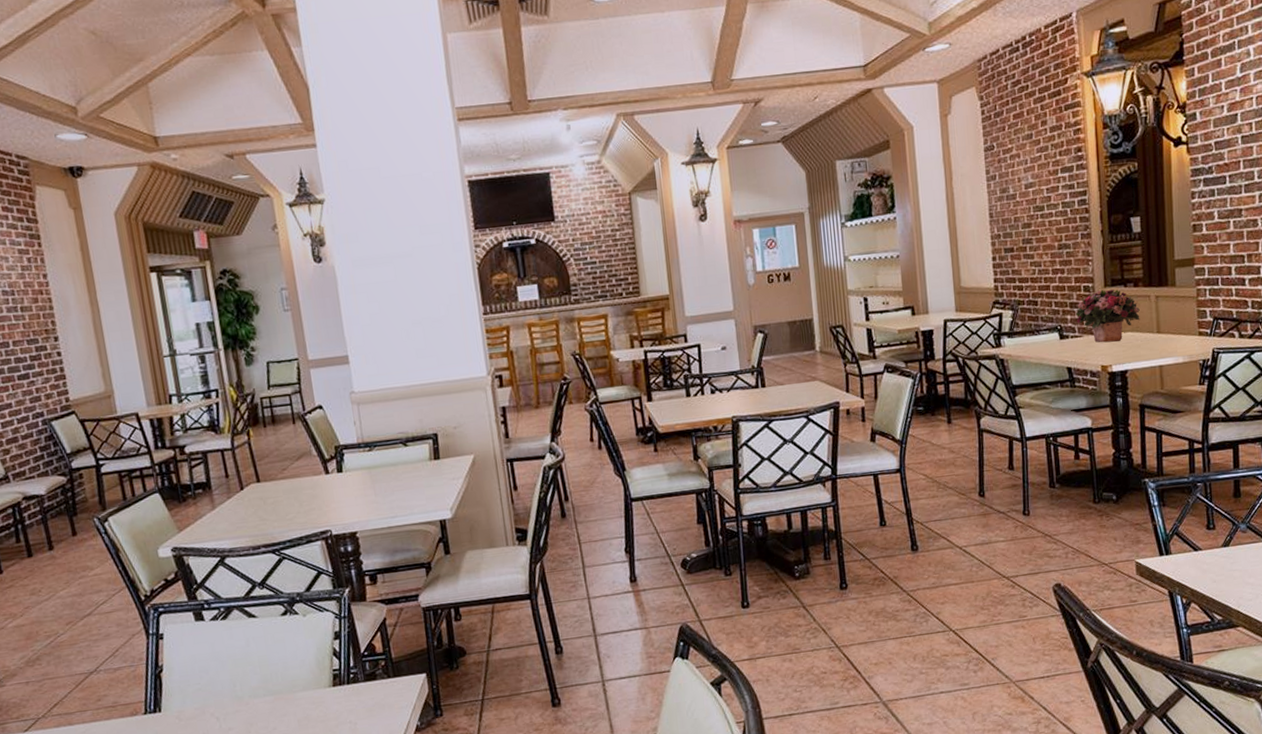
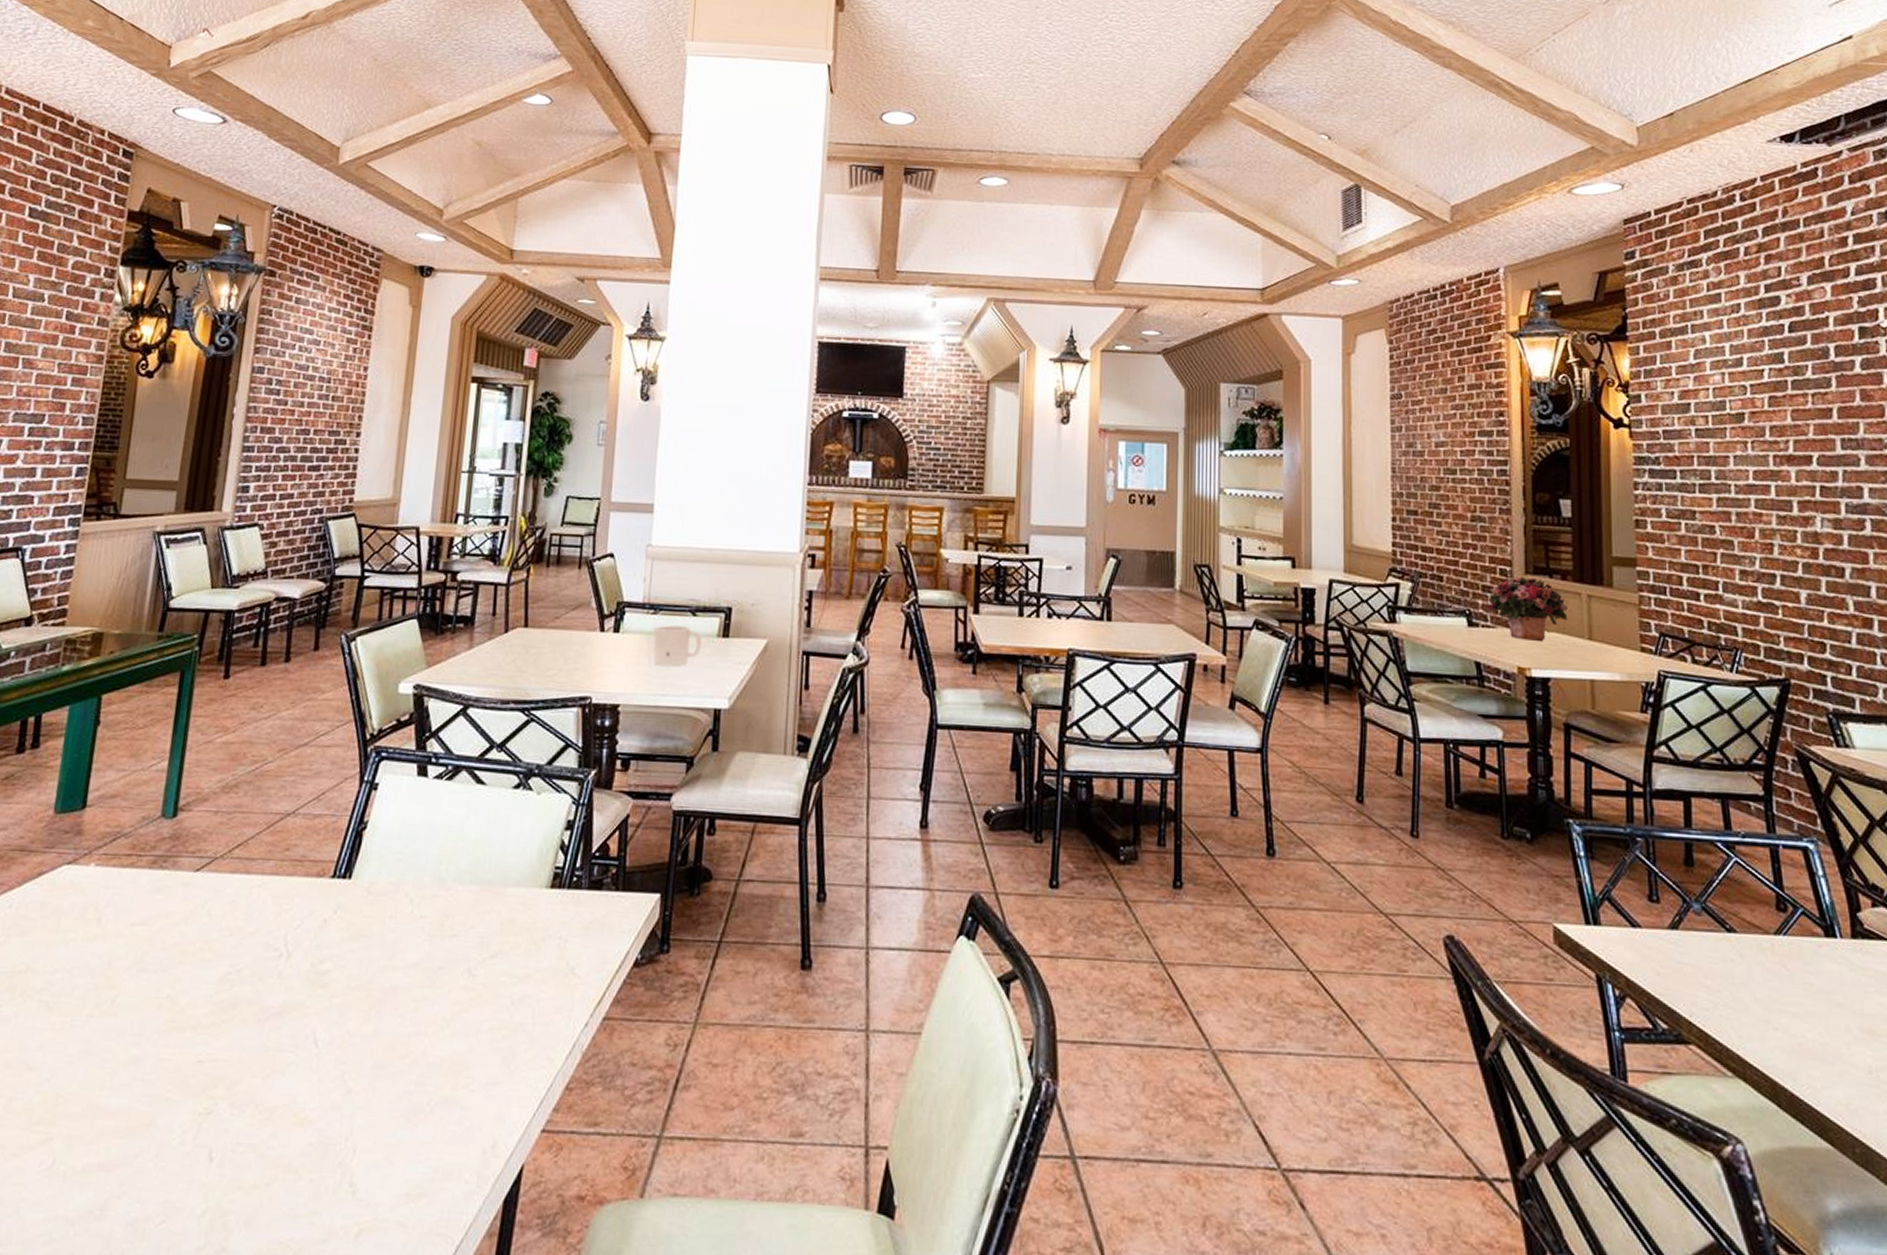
mug: none [372,456,418,494] -> present [653,625,702,667]

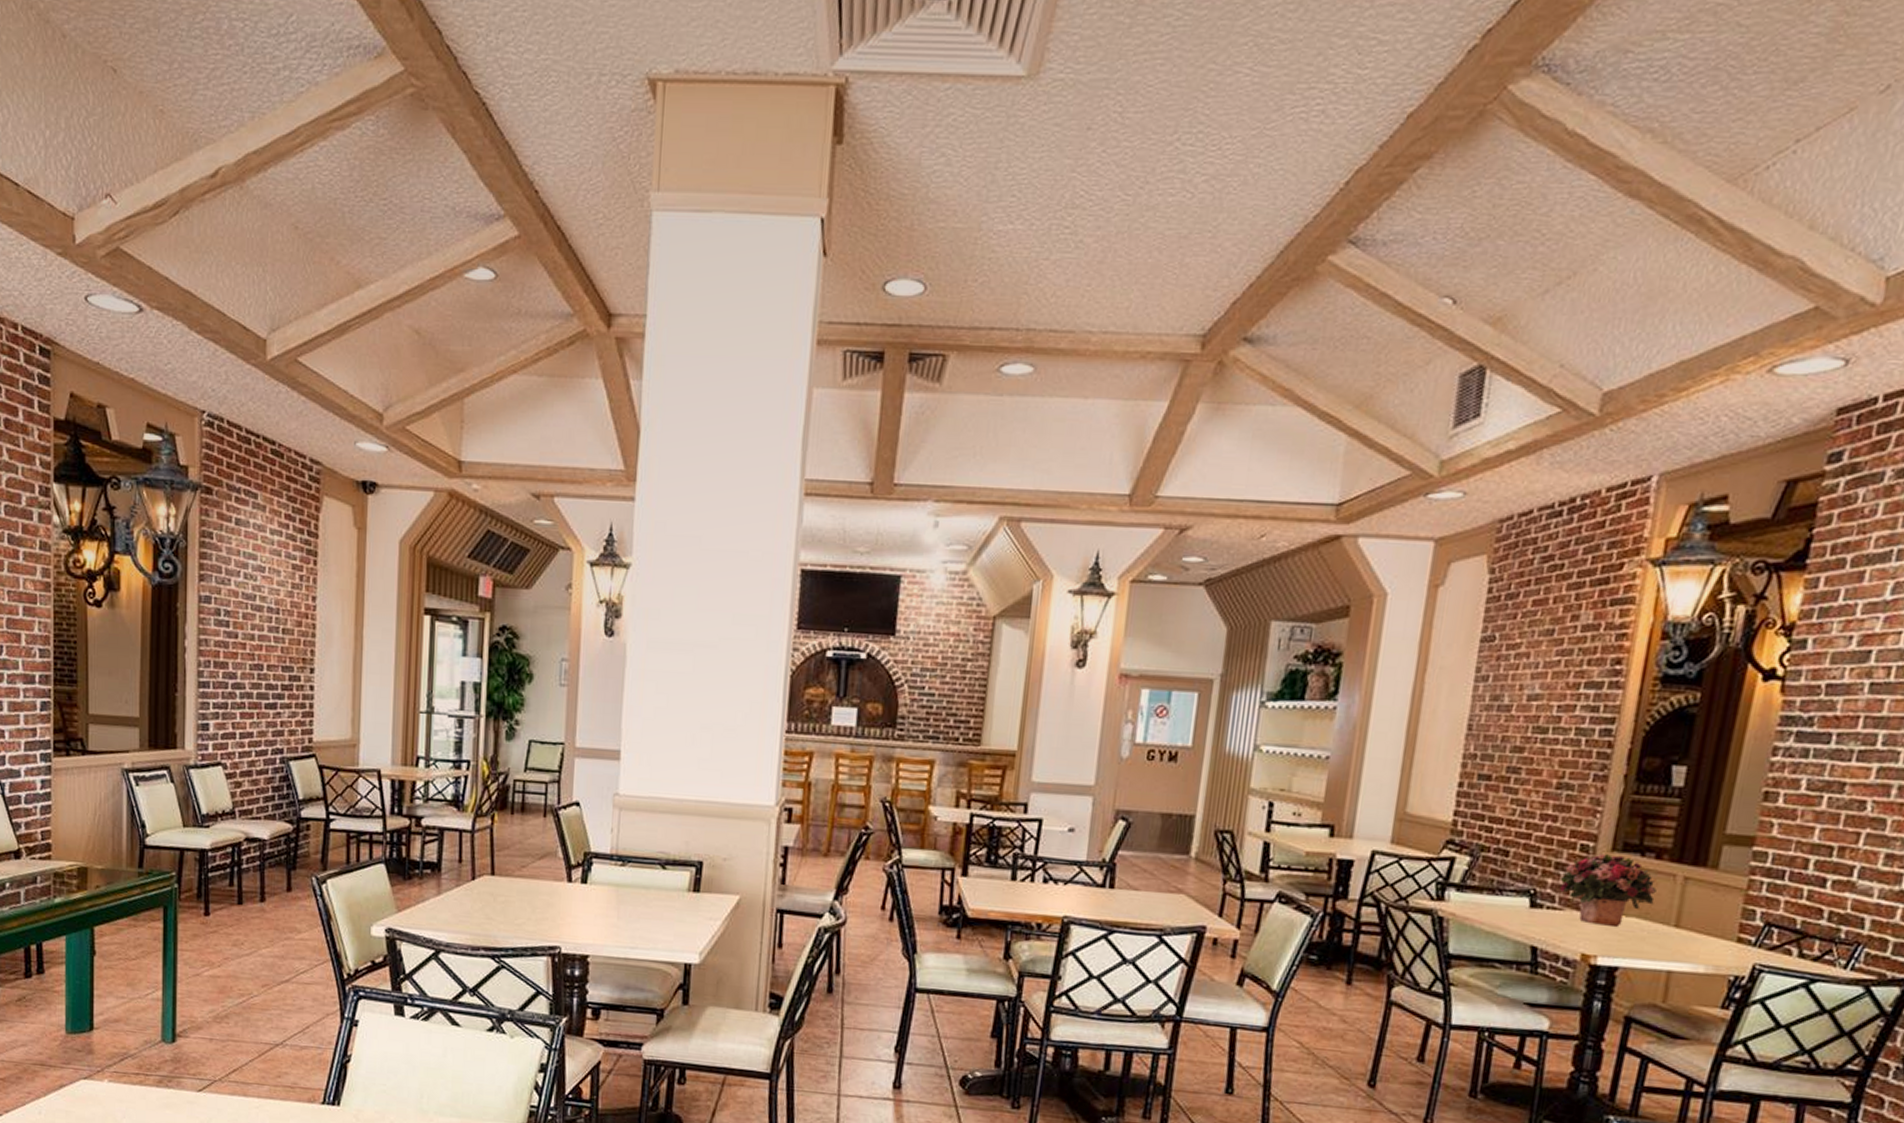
mug: present [653,625,702,667] -> none [621,877,672,921]

